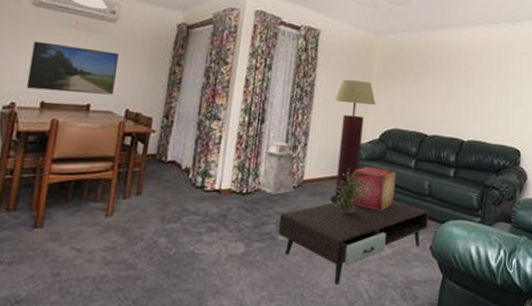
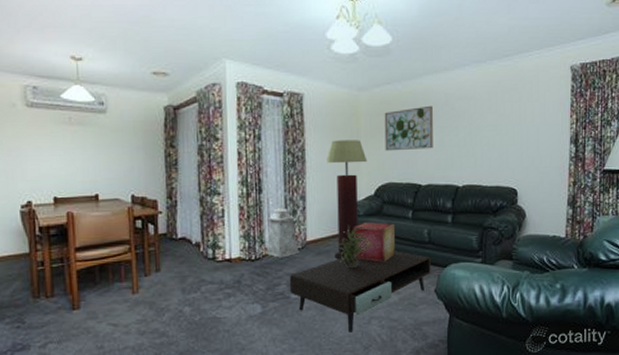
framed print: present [26,41,119,95] -> none [34,141,117,187]
wall art: none [394,57,445,100] -> present [384,105,433,151]

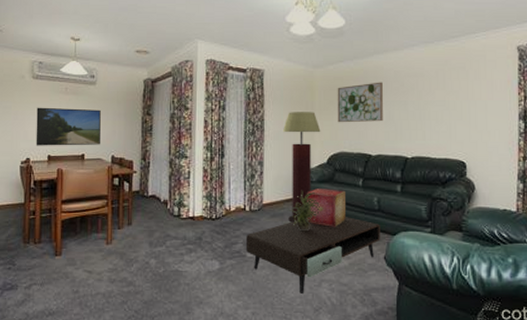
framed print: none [34,141,117,187] -> present [36,107,101,146]
lantern: present [265,205,299,259] -> none [224,169,256,220]

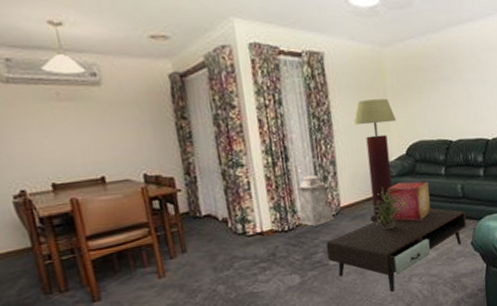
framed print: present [36,107,101,146] -> none [18,117,124,174]
lantern: none [224,169,256,220] -> present [297,172,334,228]
wall art: present [337,82,383,123] -> none [410,58,462,109]

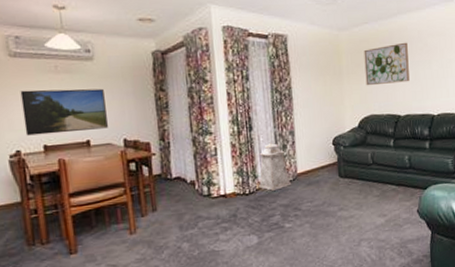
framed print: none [18,117,124,174] -> present [20,88,108,136]
coffee table: present [327,208,466,292] -> none [283,177,413,255]
floor lamp: present [353,98,397,223] -> none [311,76,350,189]
potted plant: present [371,187,404,230] -> none [325,157,355,196]
decorative box: present [387,181,430,221] -> none [340,151,380,189]
wall art: none [410,58,462,109] -> present [364,42,410,86]

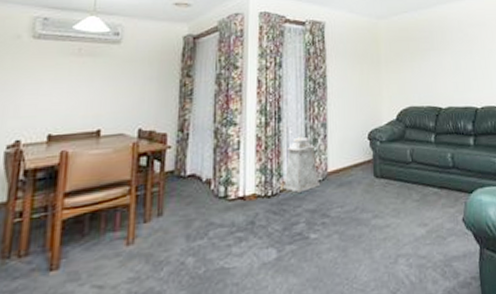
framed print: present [20,88,108,136] -> none [30,73,126,124]
wall art: present [364,42,410,86] -> none [403,32,451,76]

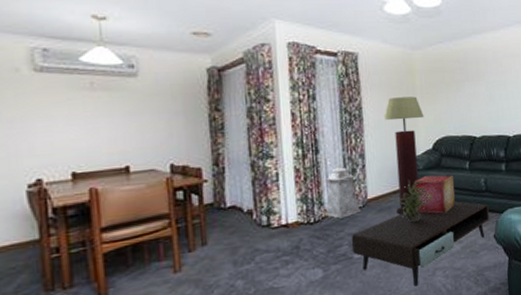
coffee table: none [310,177,457,275] -> present [352,201,489,286]
floor lamp: none [347,65,388,191] -> present [383,96,424,215]
potted plant: none [358,153,392,200] -> present [397,180,429,223]
decorative box: none [376,147,420,191] -> present [413,174,455,214]

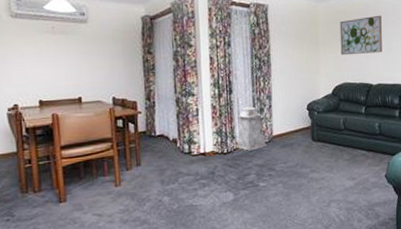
coffee table: present [352,201,489,286] -> none [259,142,382,214]
floor lamp: present [383,96,424,215] -> none [288,45,326,151]
potted plant: present [397,180,429,223] -> none [299,121,327,159]
decorative box: present [413,174,455,214] -> none [313,117,350,153]
wall art: none [438,62,485,107] -> present [340,15,382,56]

